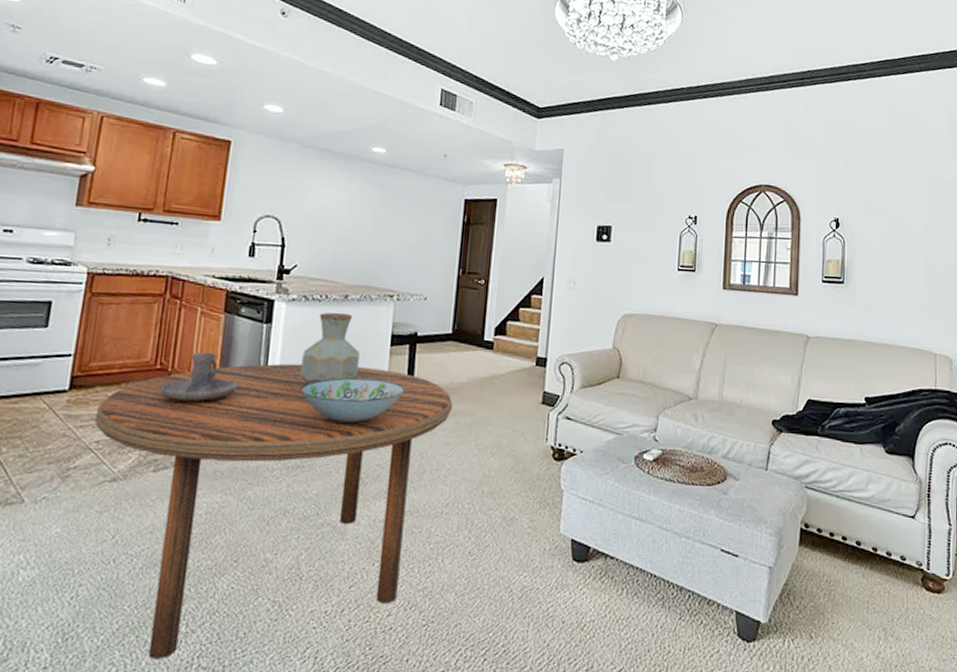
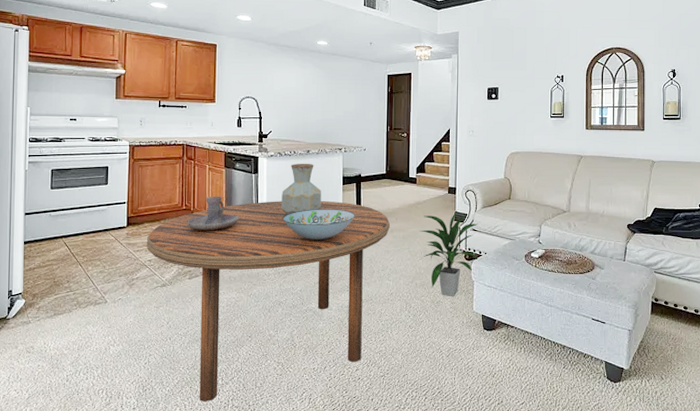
indoor plant: none [492,388,575,511] -> present [419,209,479,296]

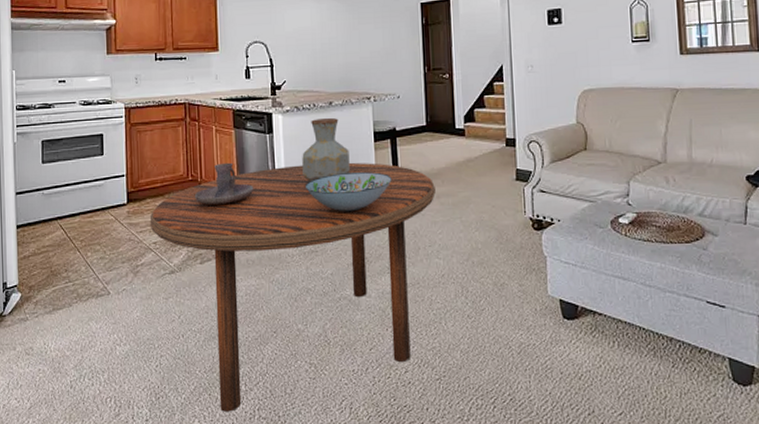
indoor plant: present [419,209,479,296] -> none [472,166,552,277]

